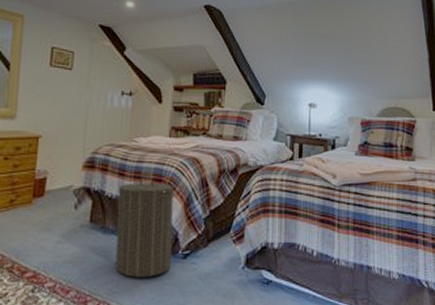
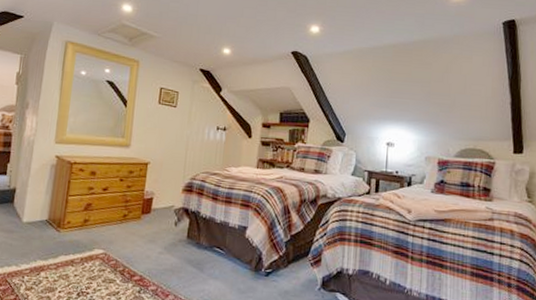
laundry hamper: present [115,173,175,277] -> none [206,198,260,290]

